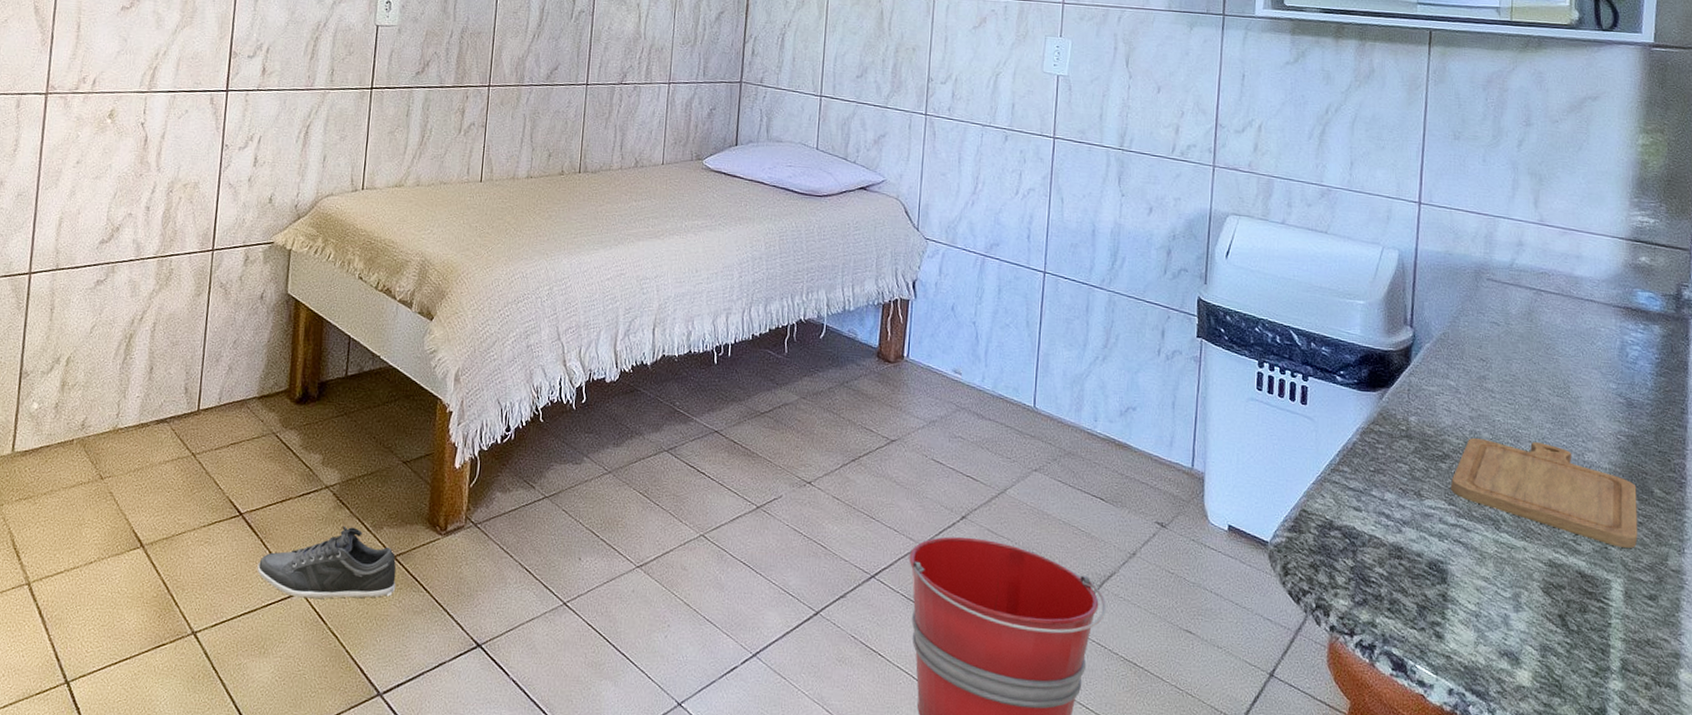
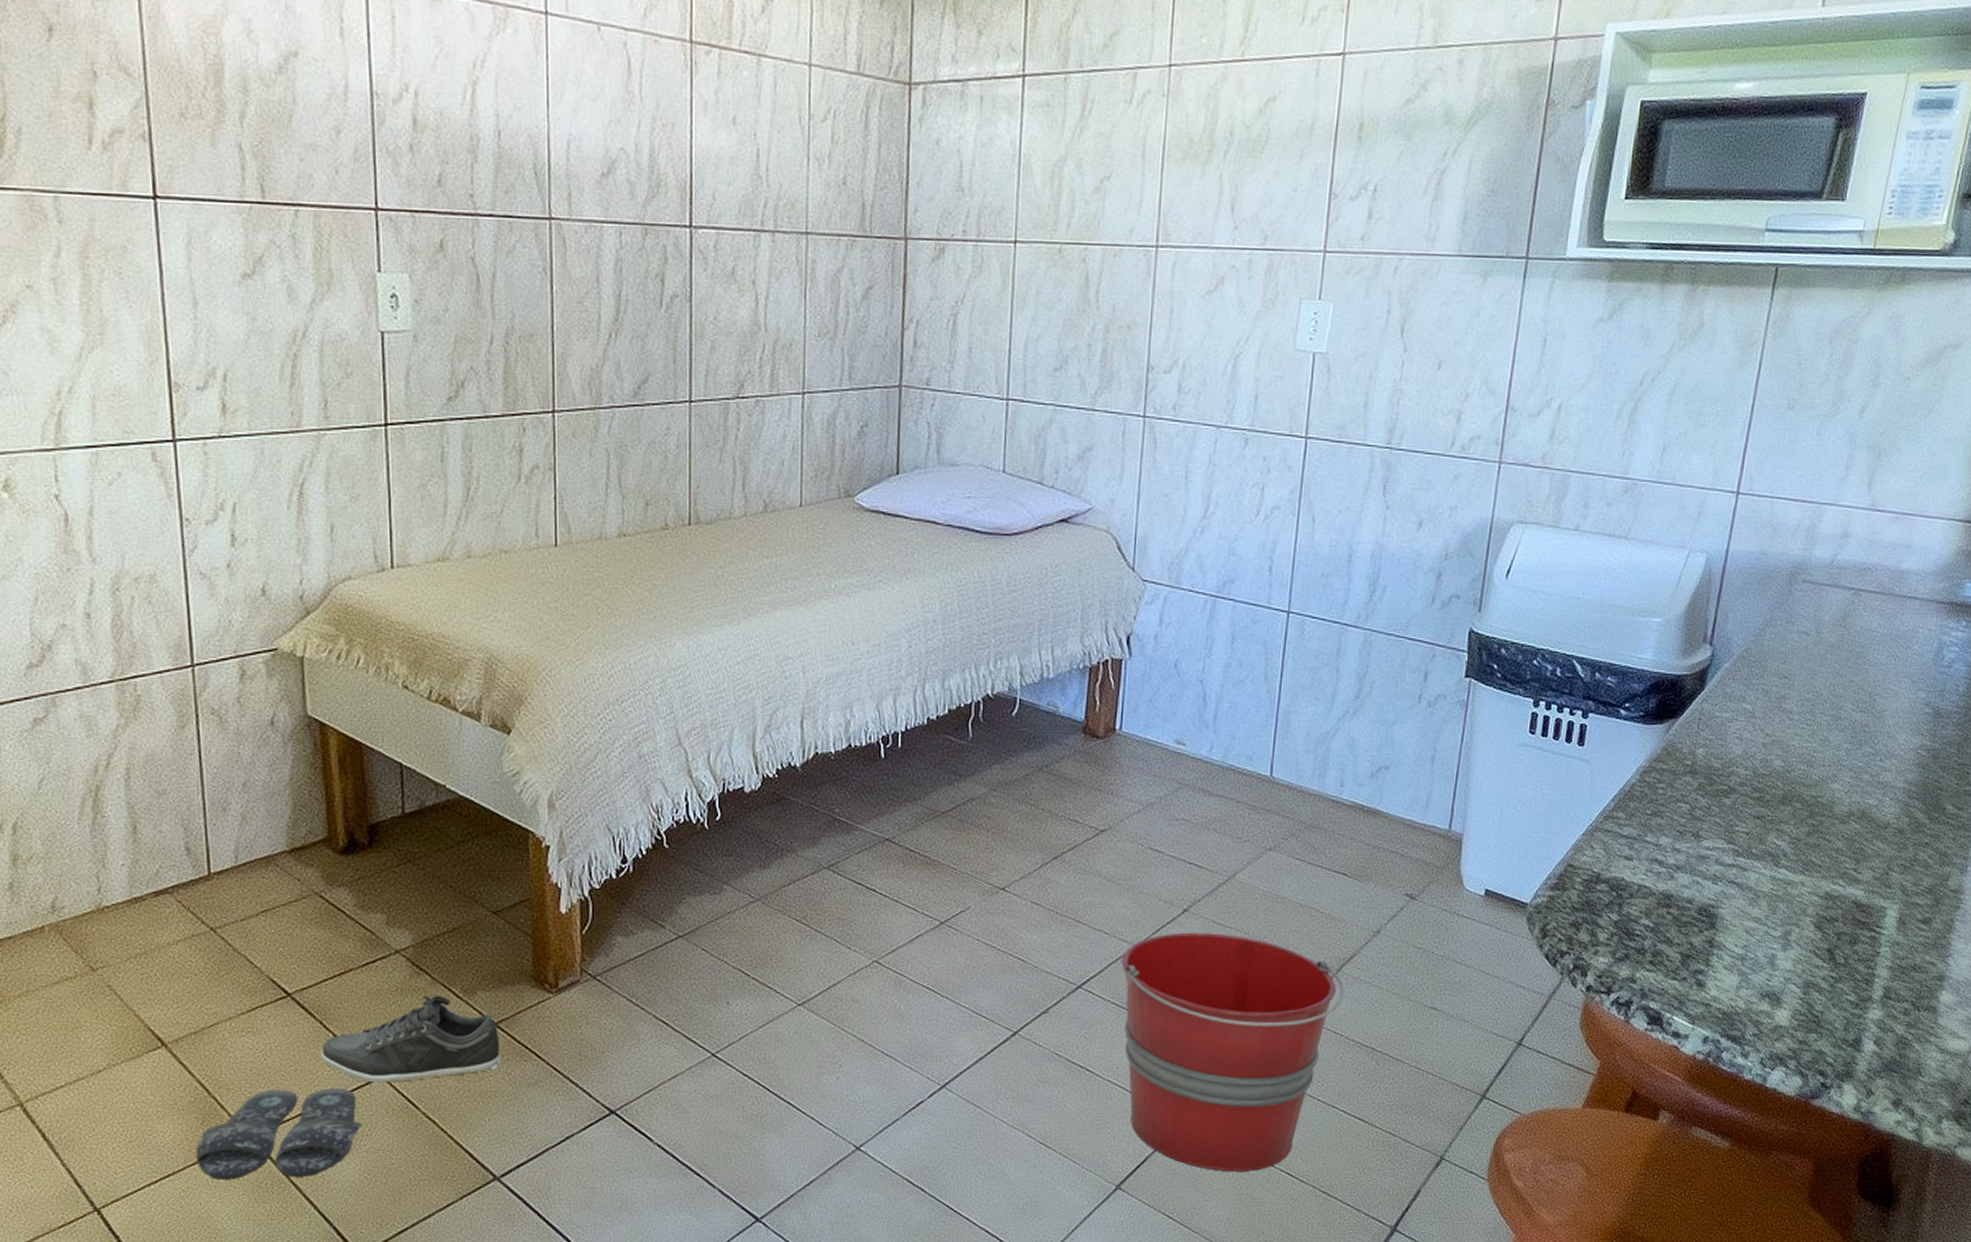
slippers: none [149,593,281,674] -> present [195,1087,362,1180]
chopping board: present [1450,438,1638,548] -> none [1731,766,1929,872]

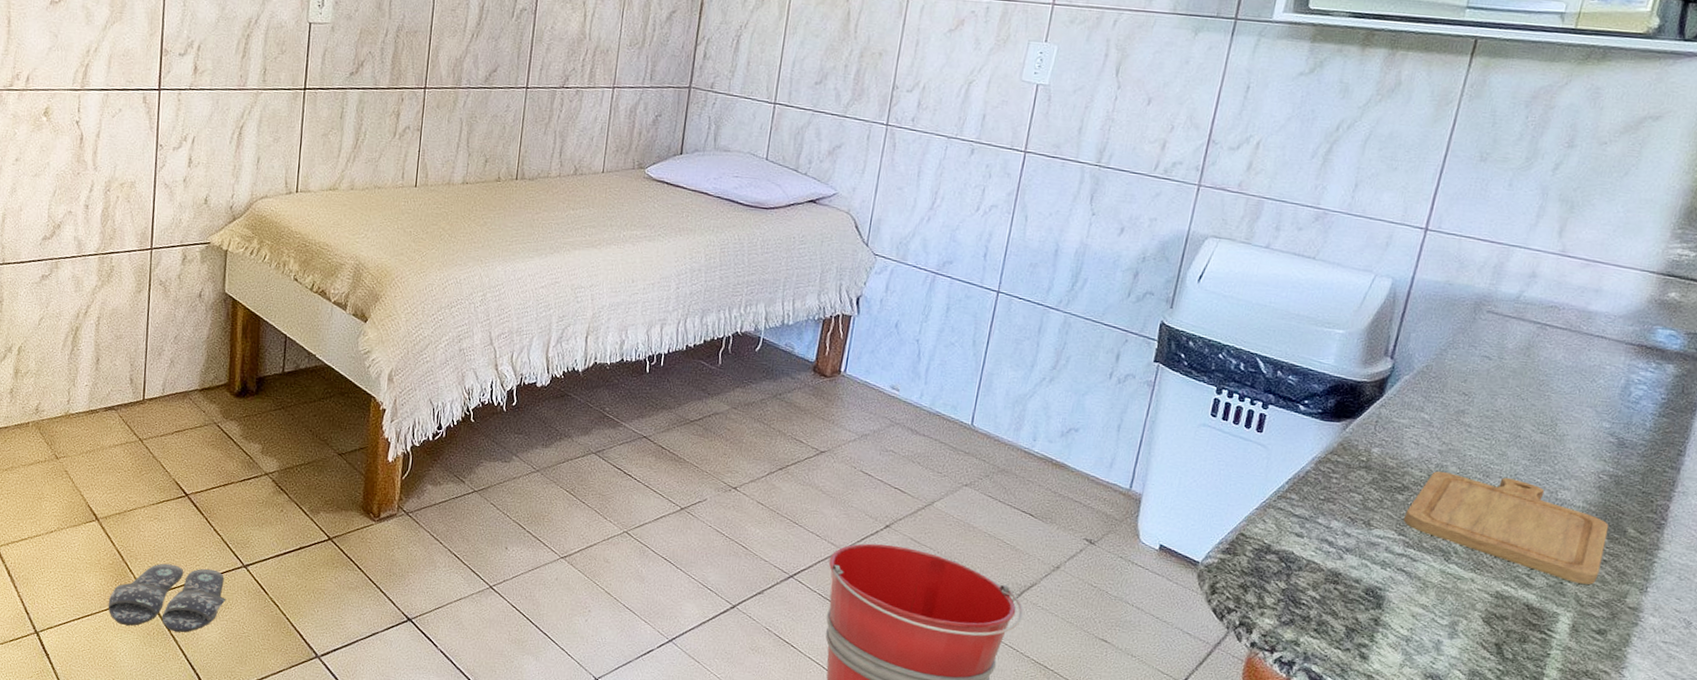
shoe: present [320,994,500,1083] -> none [203,509,333,574]
chopping board: none [1731,766,1929,872] -> present [1403,471,1609,585]

